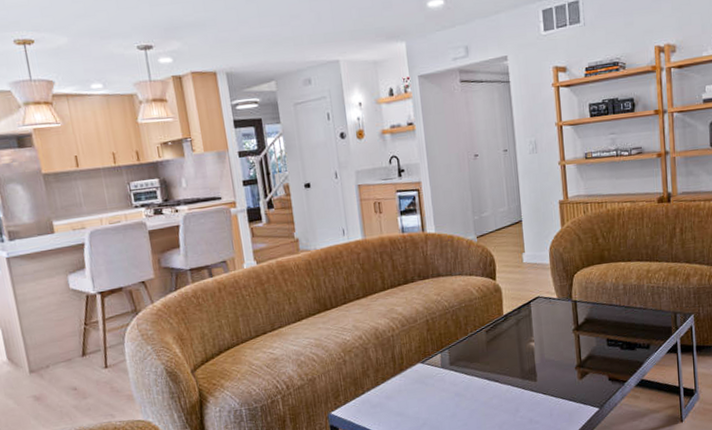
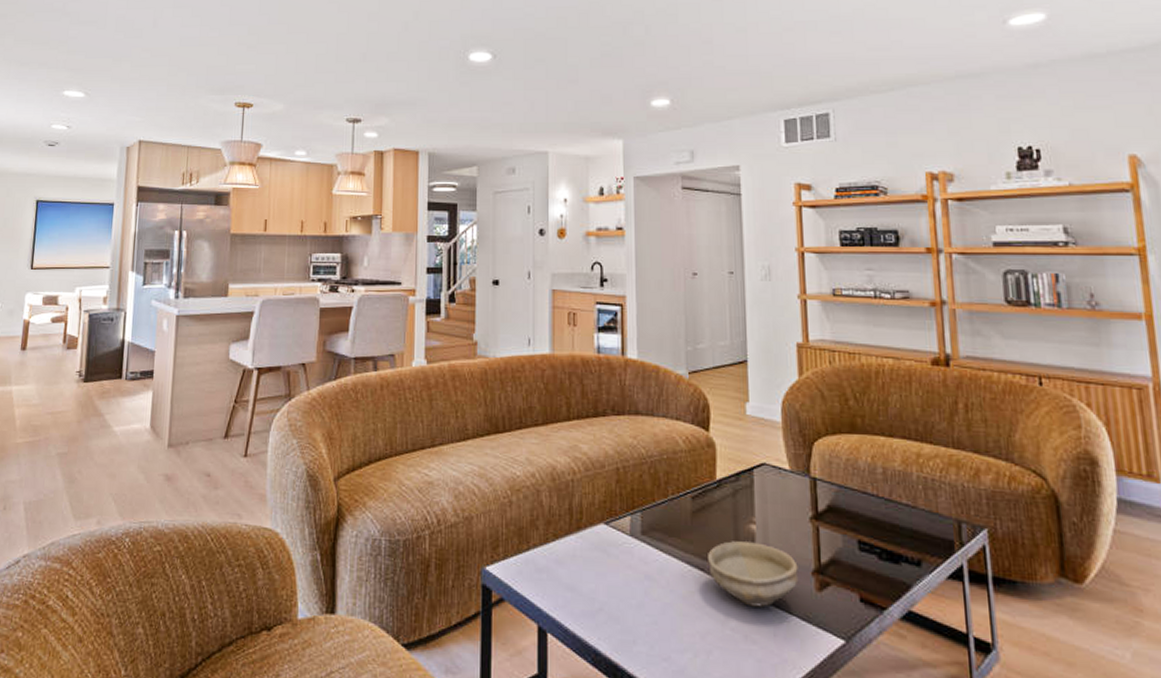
bowl: none [500,354,566,400] -> present [708,541,799,607]

